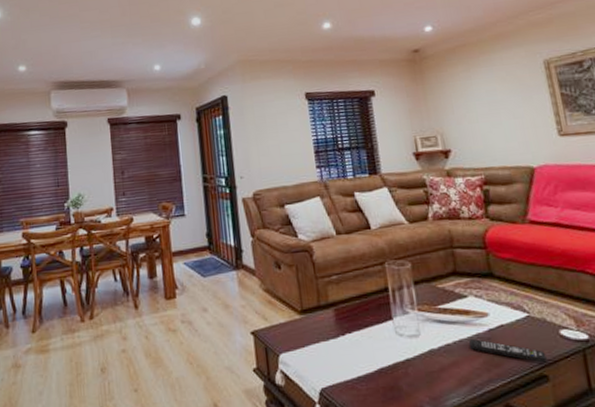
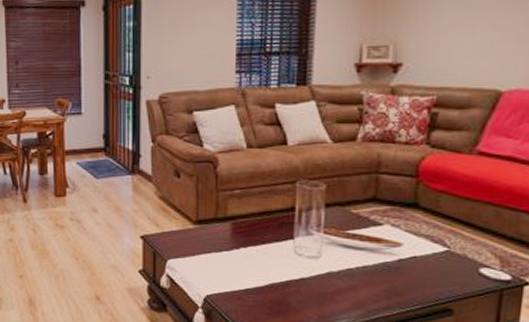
remote control: present [469,339,547,363] -> none [373,267,457,298]

